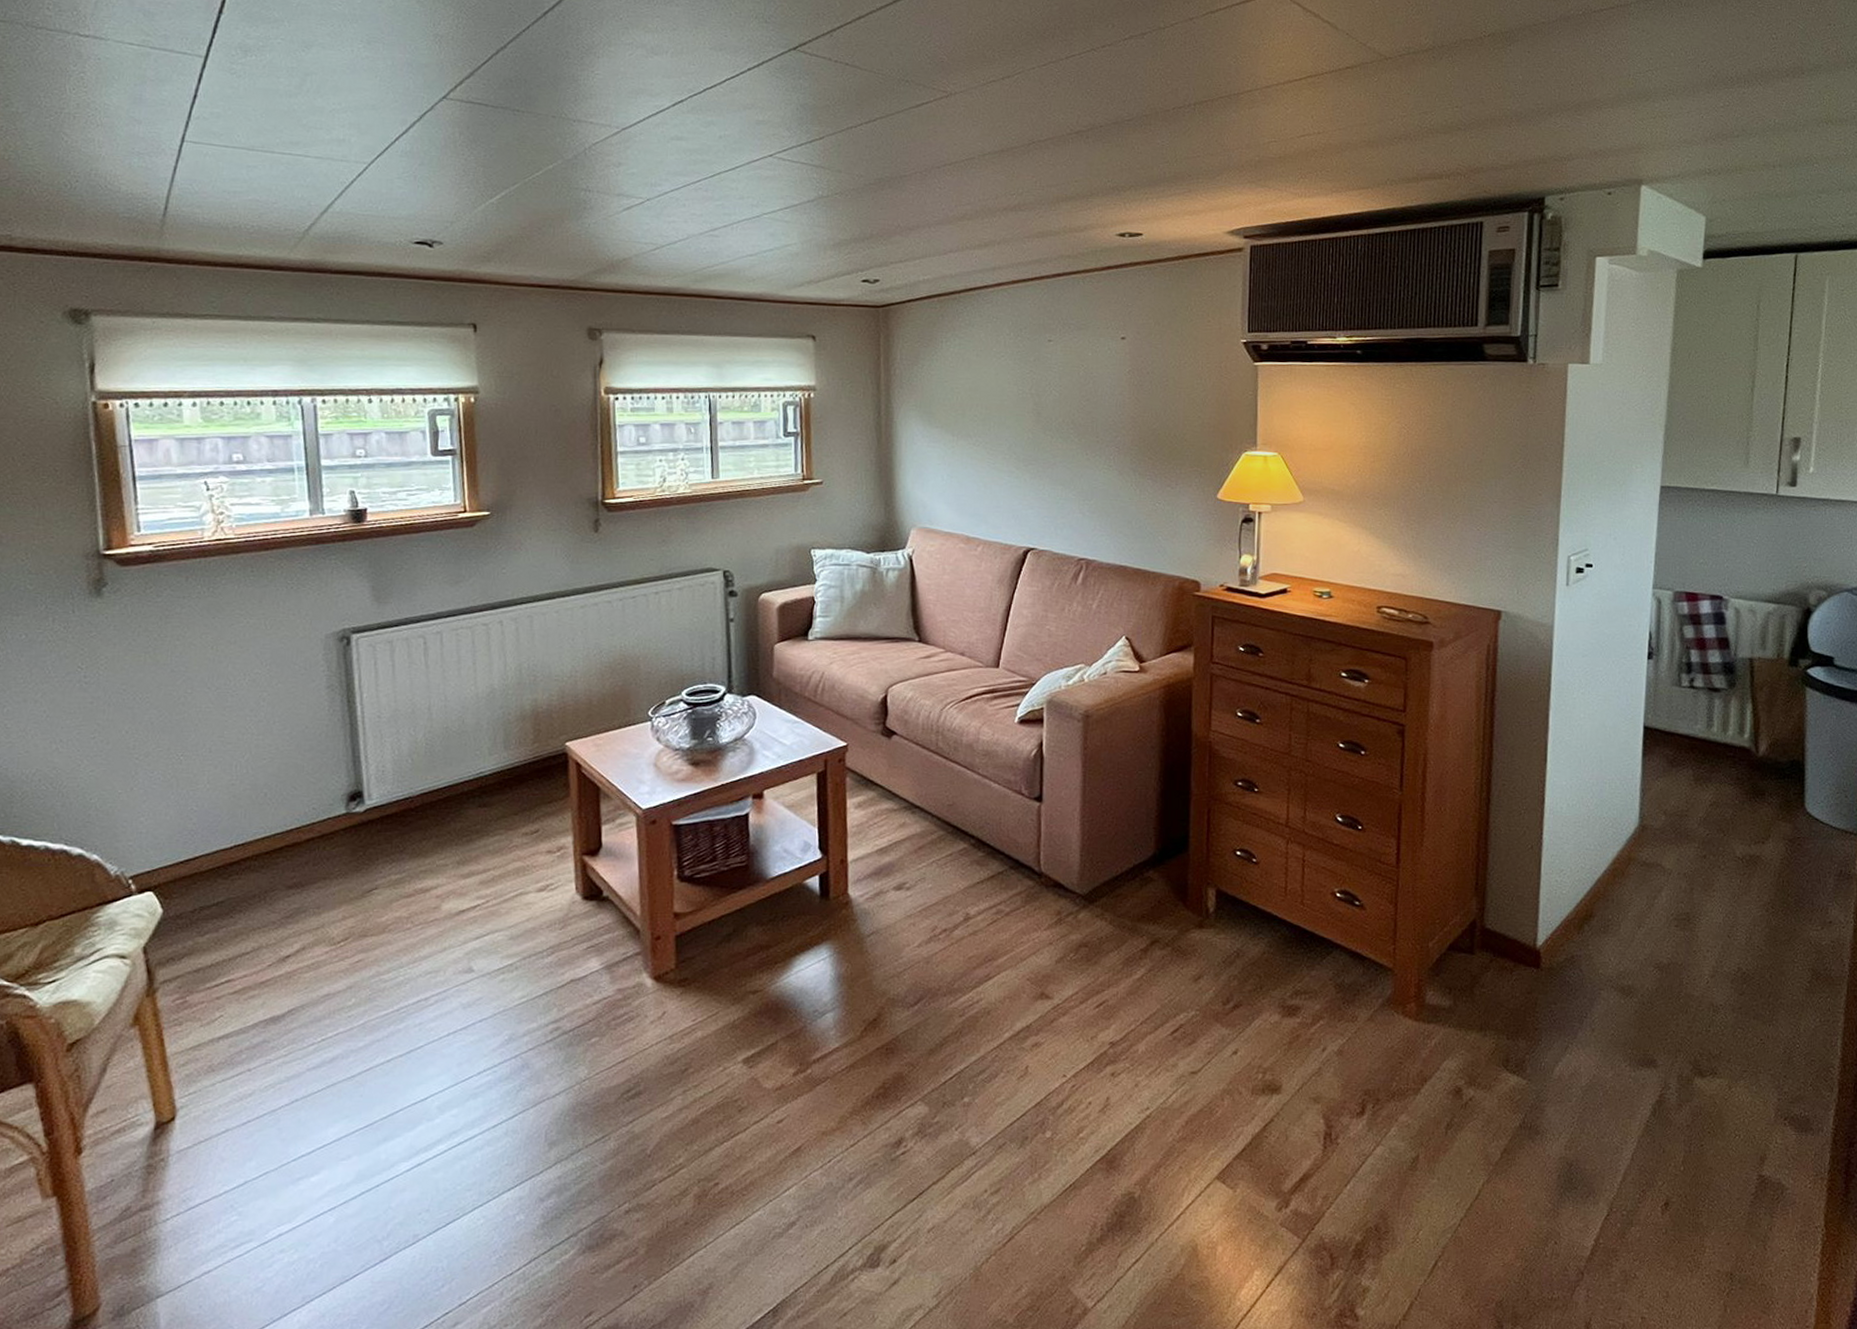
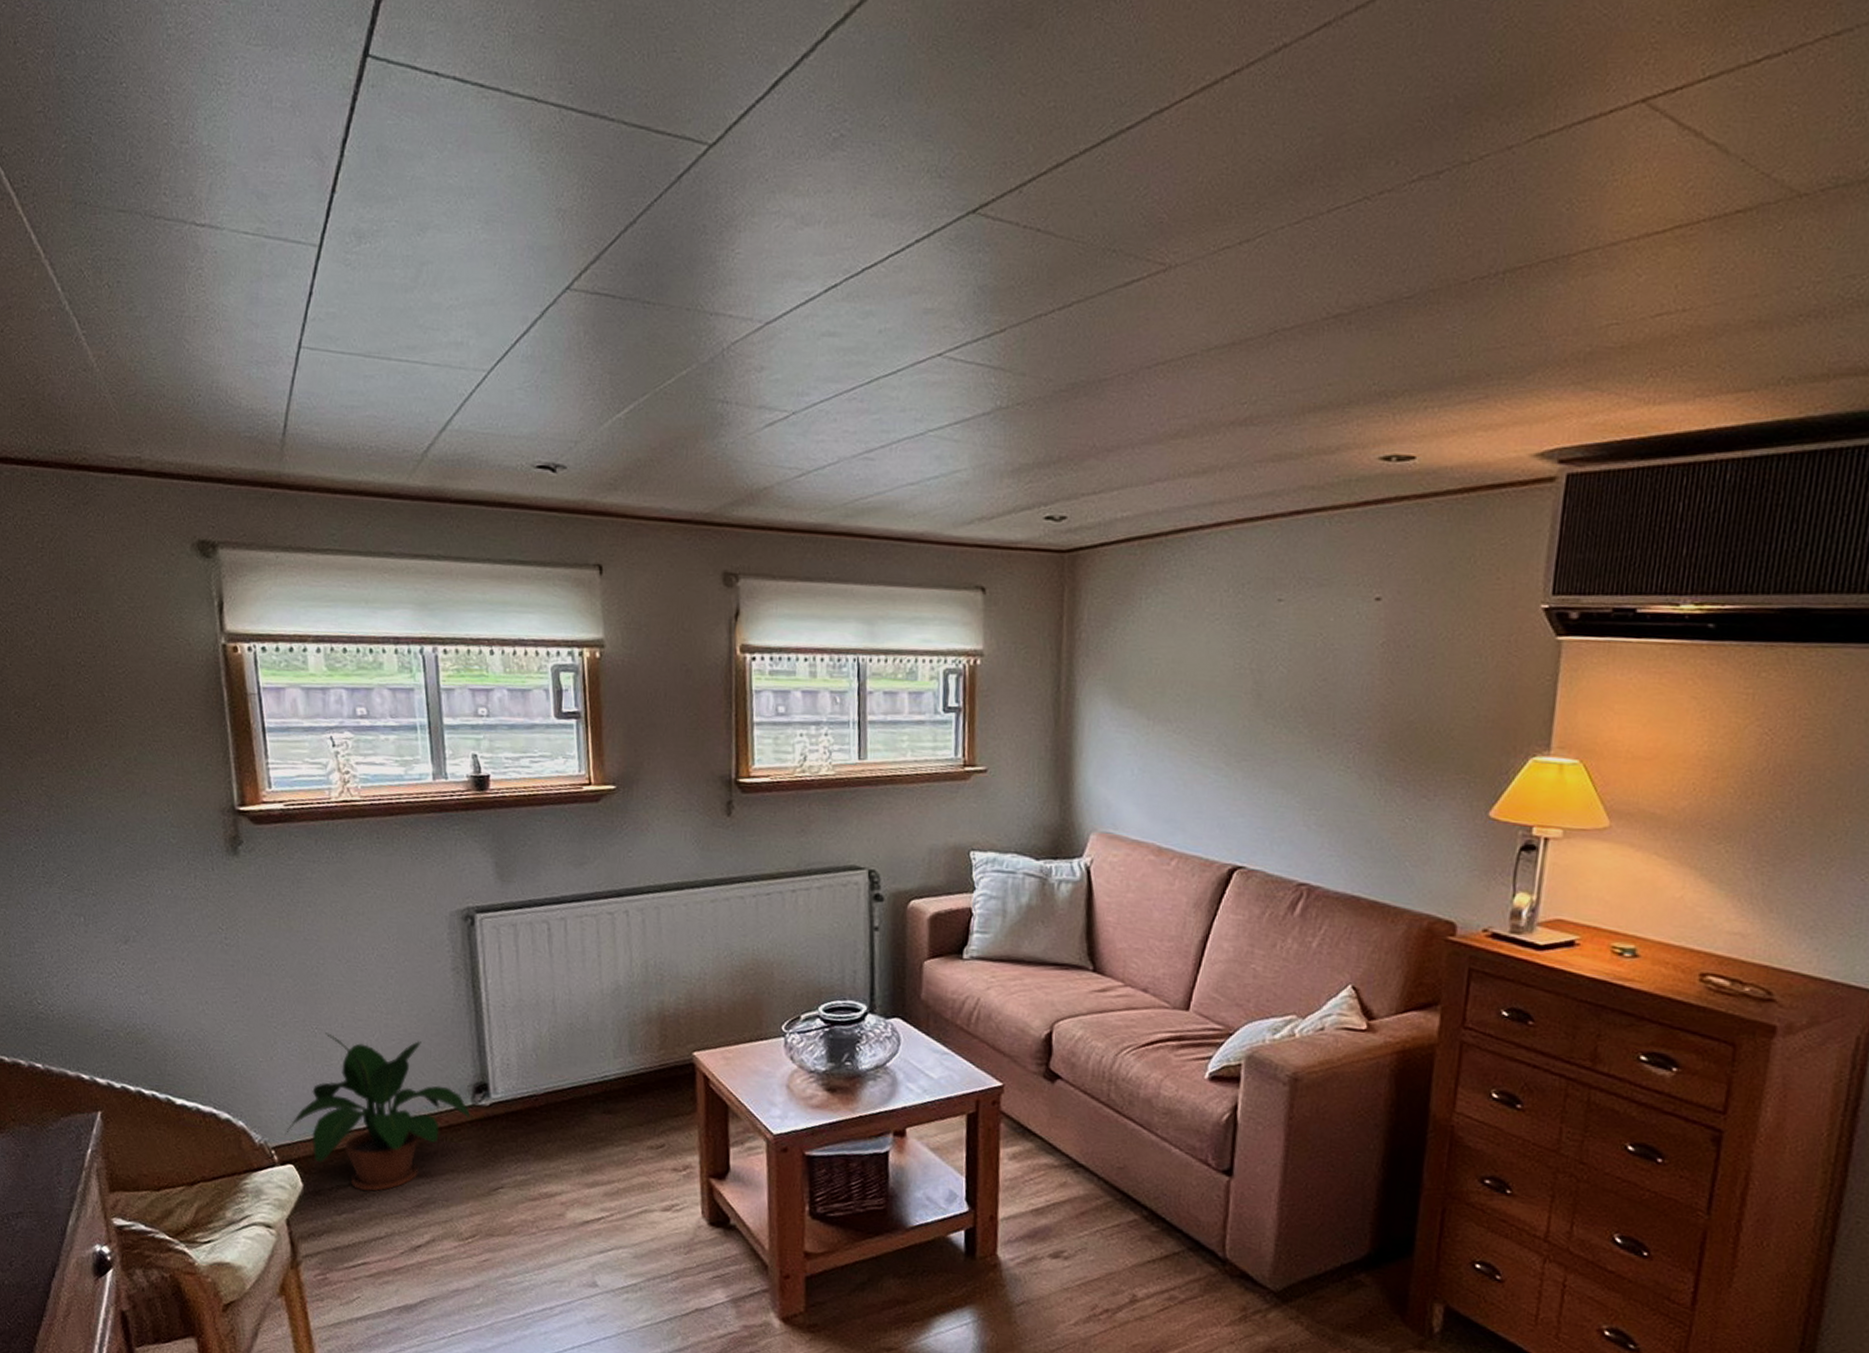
potted plant: none [144,758,345,908] -> present [285,1032,471,1191]

